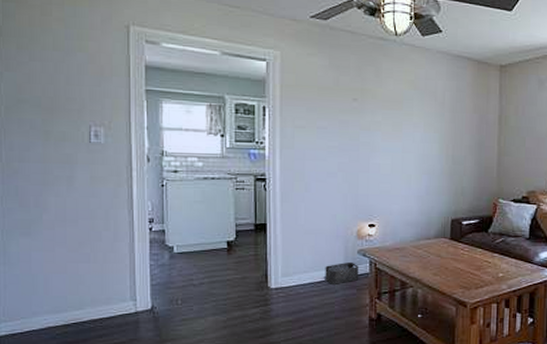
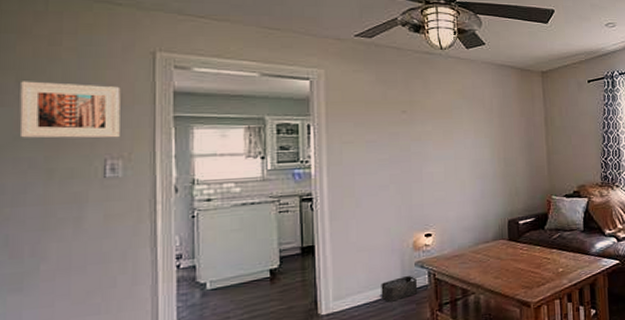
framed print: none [21,48,101,107] -> present [19,81,121,139]

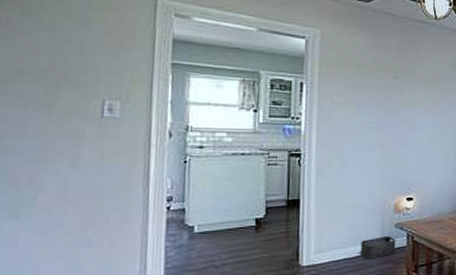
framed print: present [19,81,121,139] -> none [22,16,122,80]

